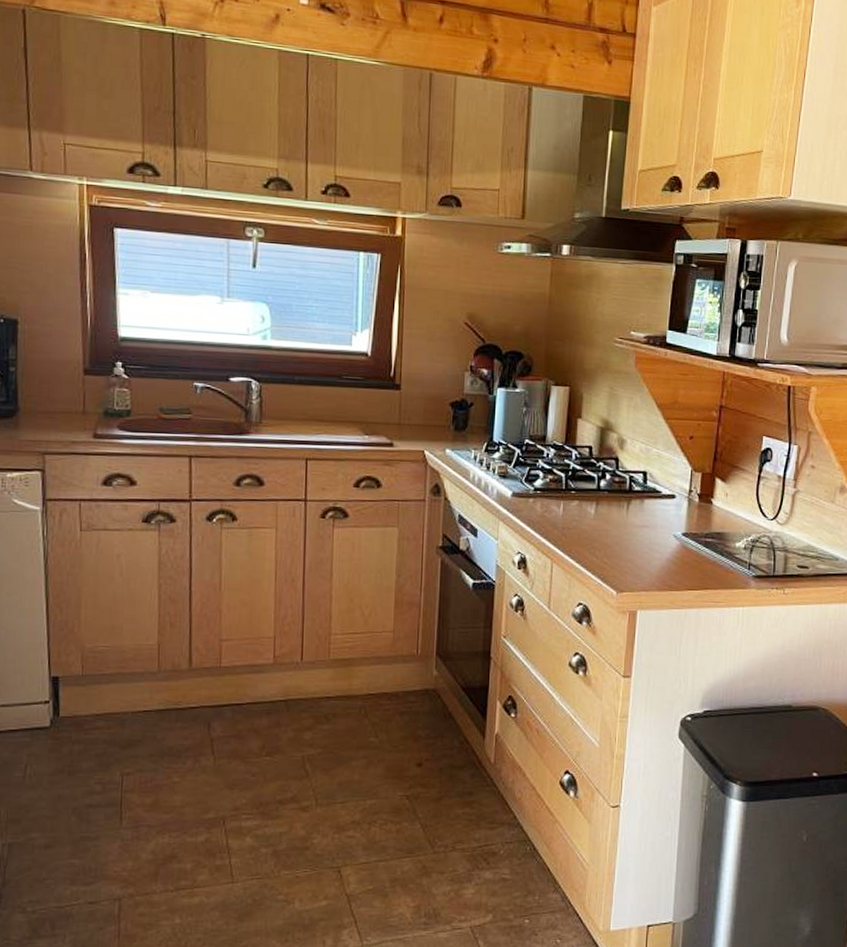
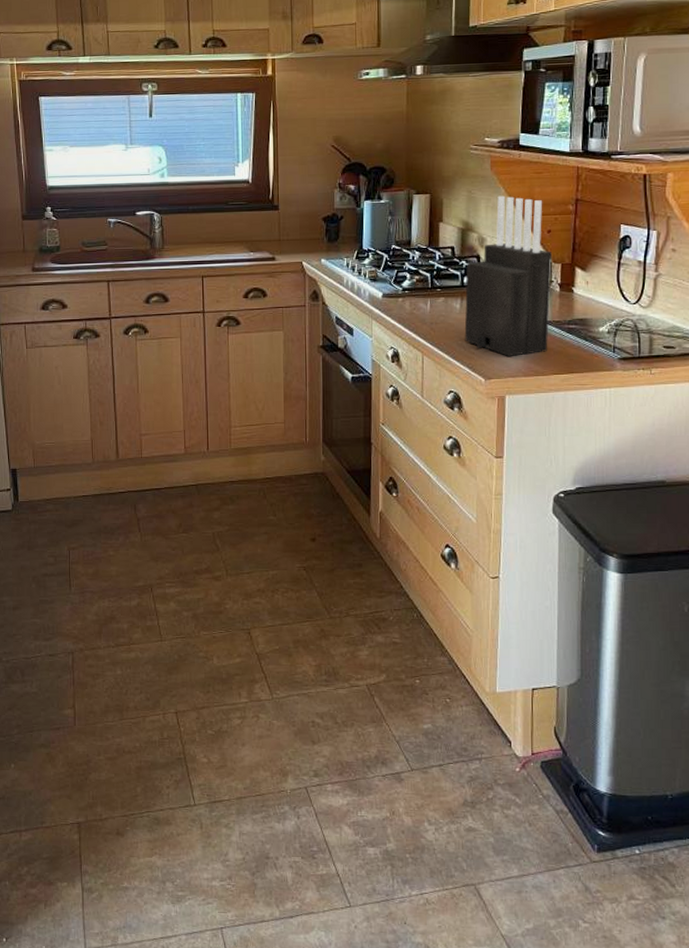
knife block: none [597,395,692,569] -> present [464,195,552,356]

